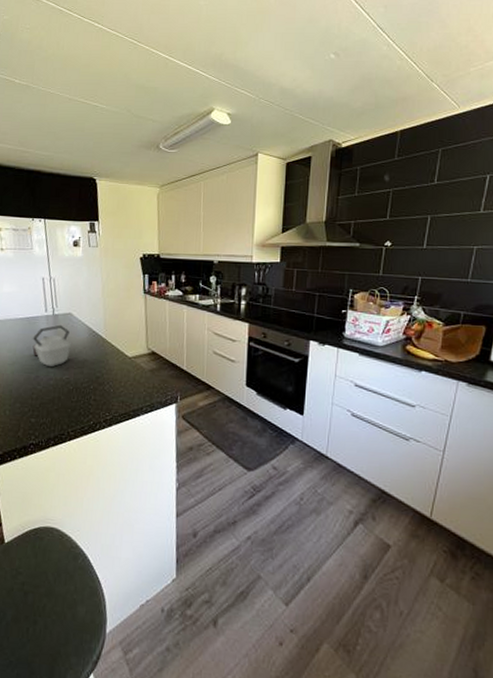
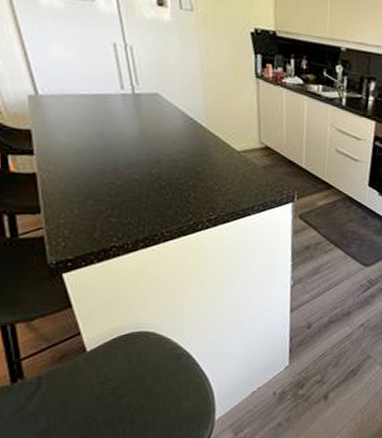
kettle: present [32,324,71,368] -> none [104,107,161,159]

